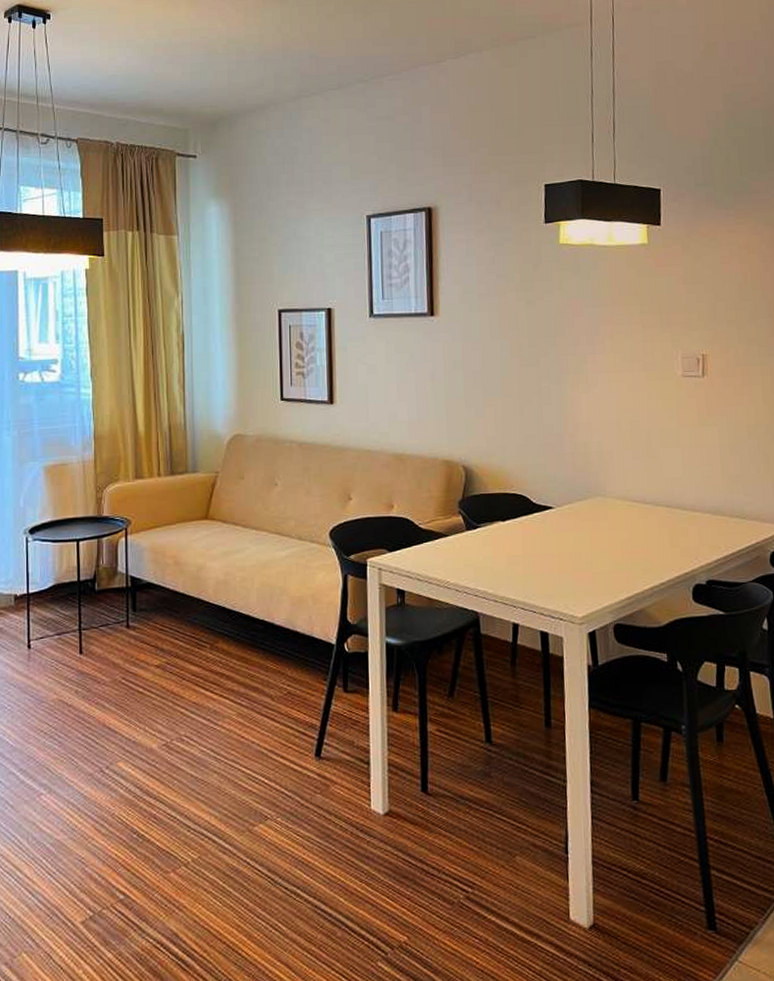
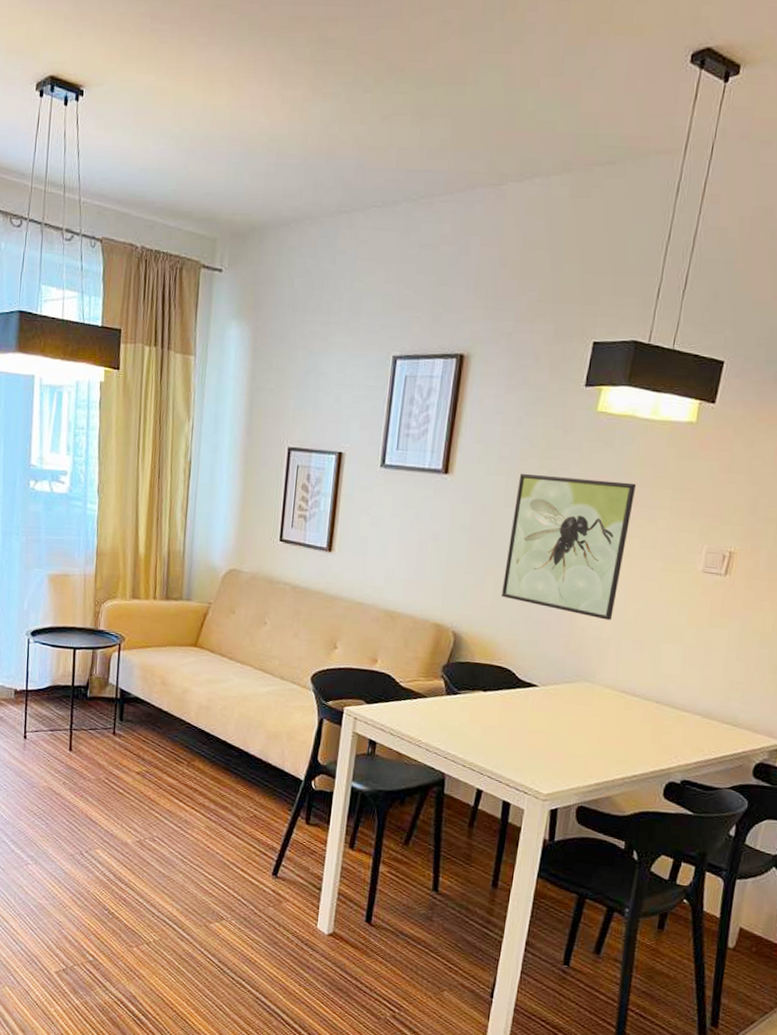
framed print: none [500,303,610,434] -> present [502,473,636,621]

